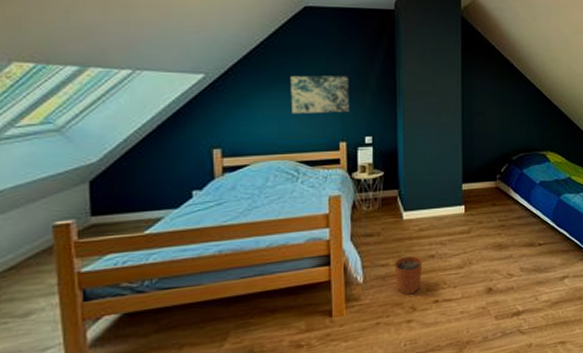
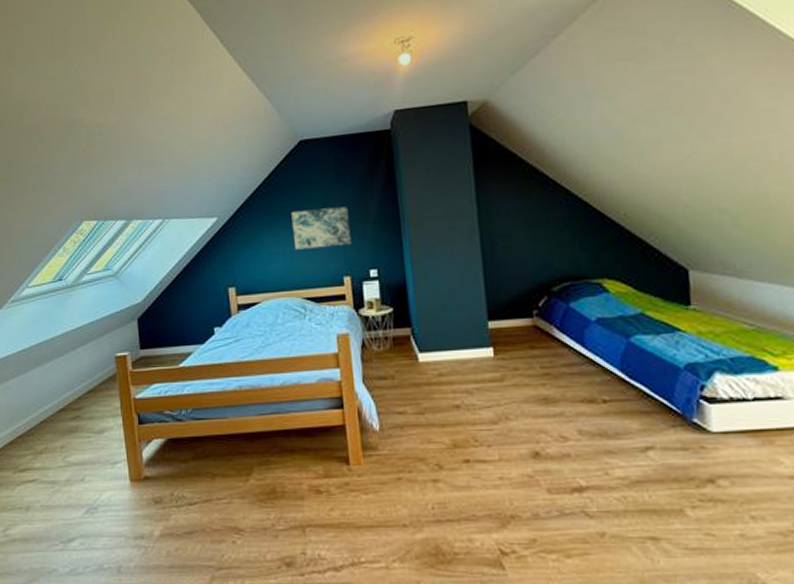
plant pot: present [394,250,423,295] -> none [413,397,447,450]

